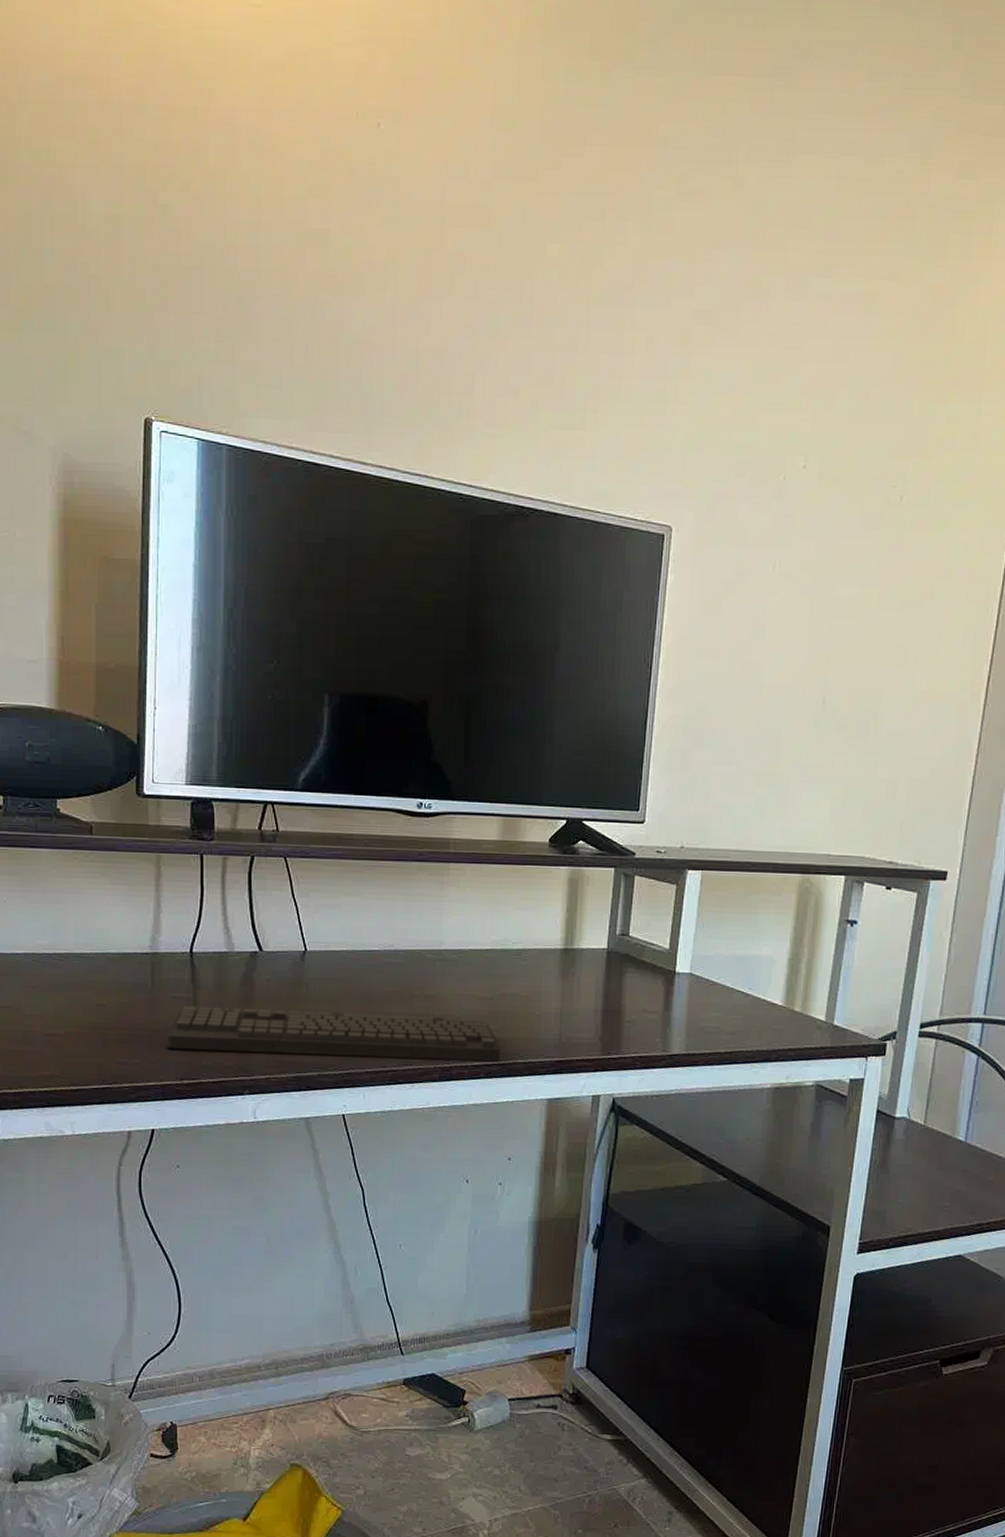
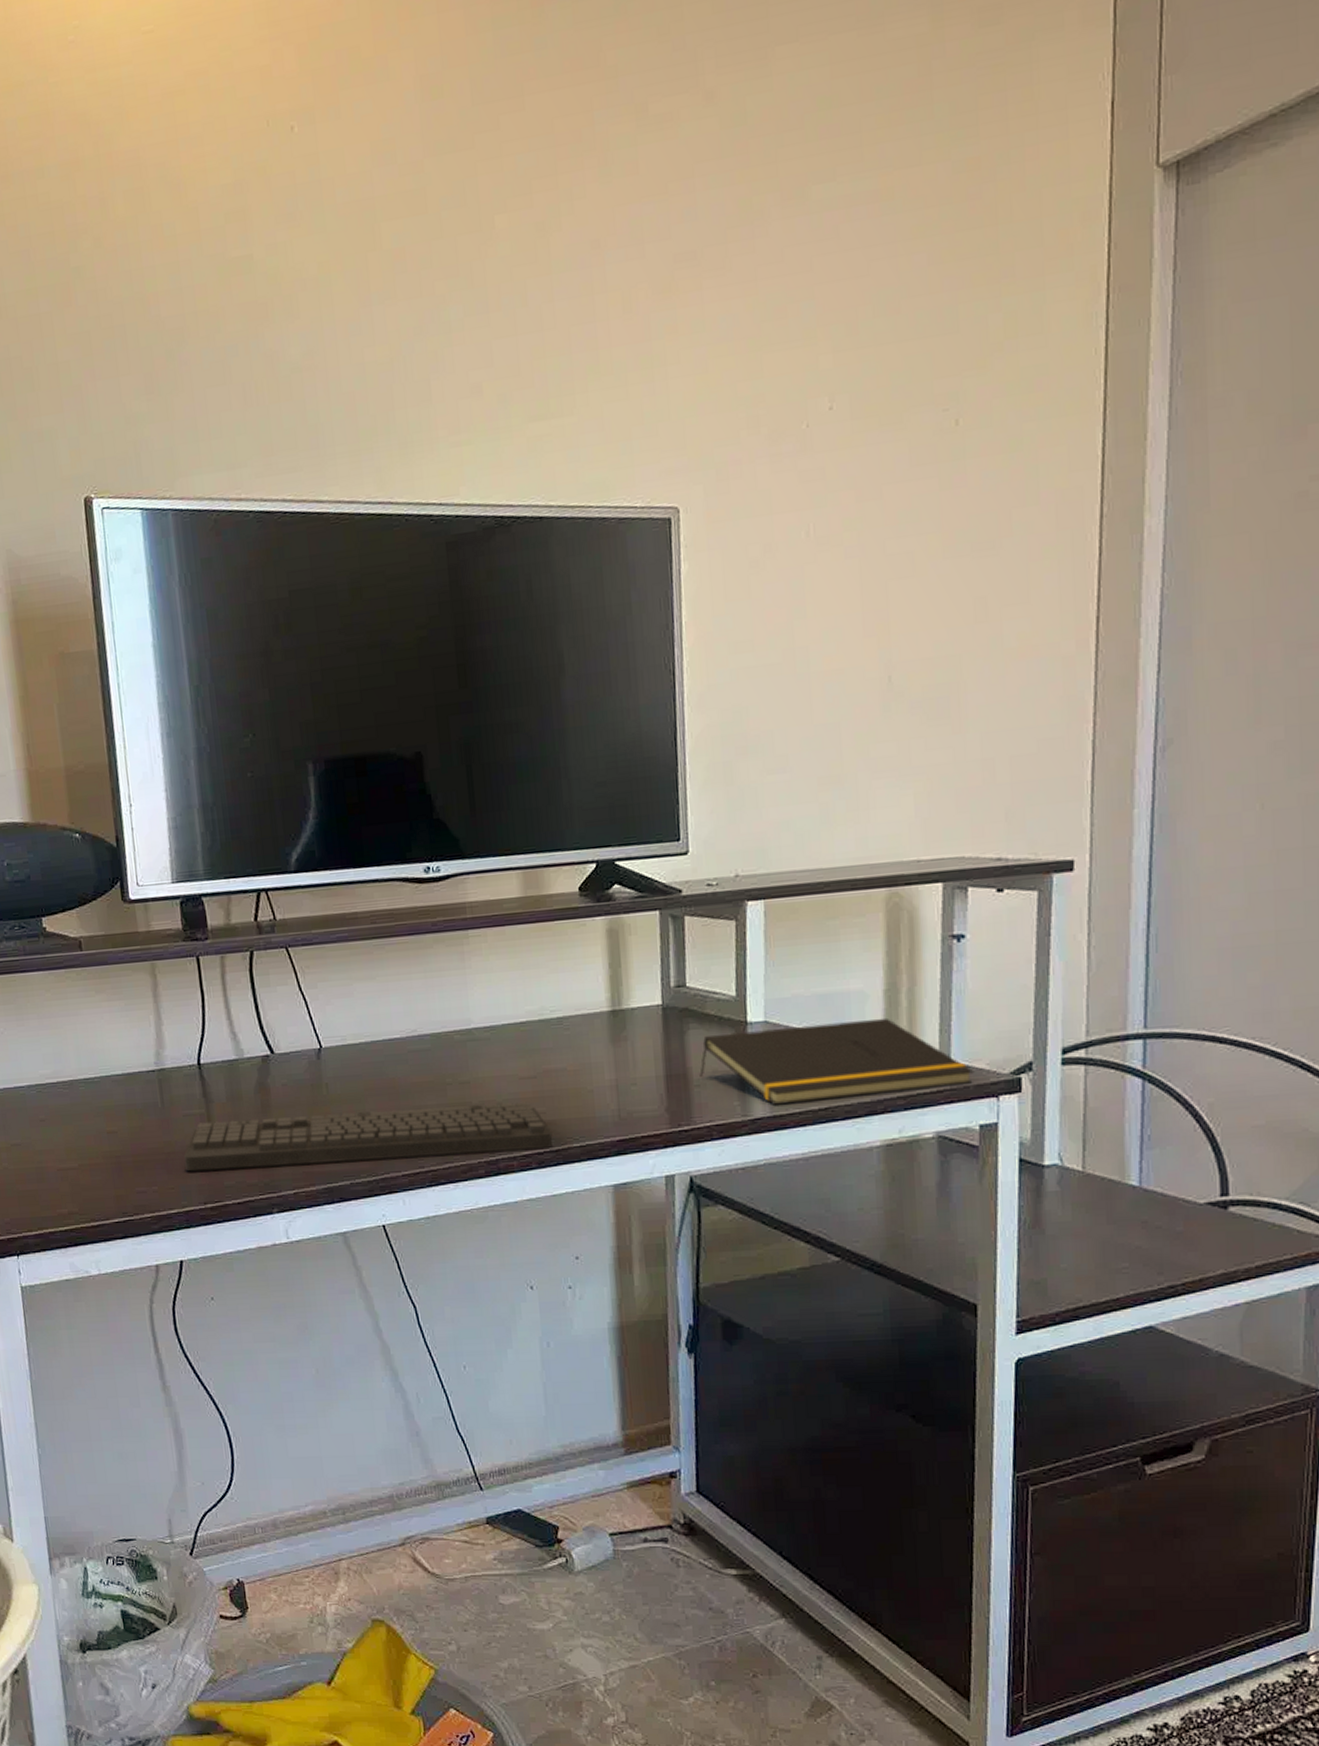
notepad: none [631,979,851,1046] -> present [699,1017,974,1105]

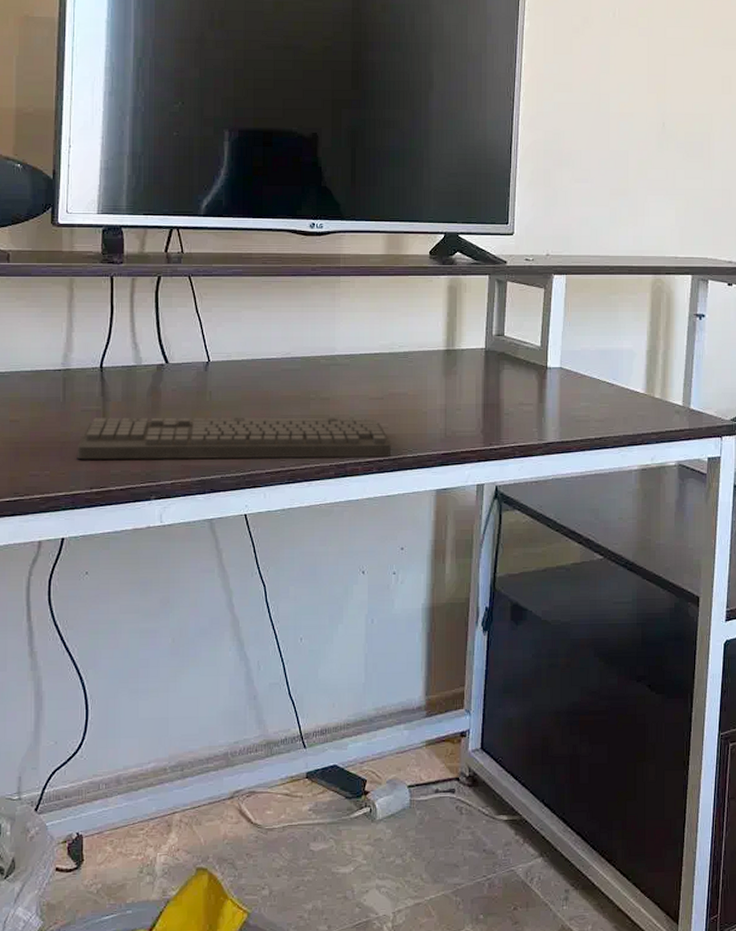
notepad: present [699,1017,974,1105] -> none [509,371,706,433]

